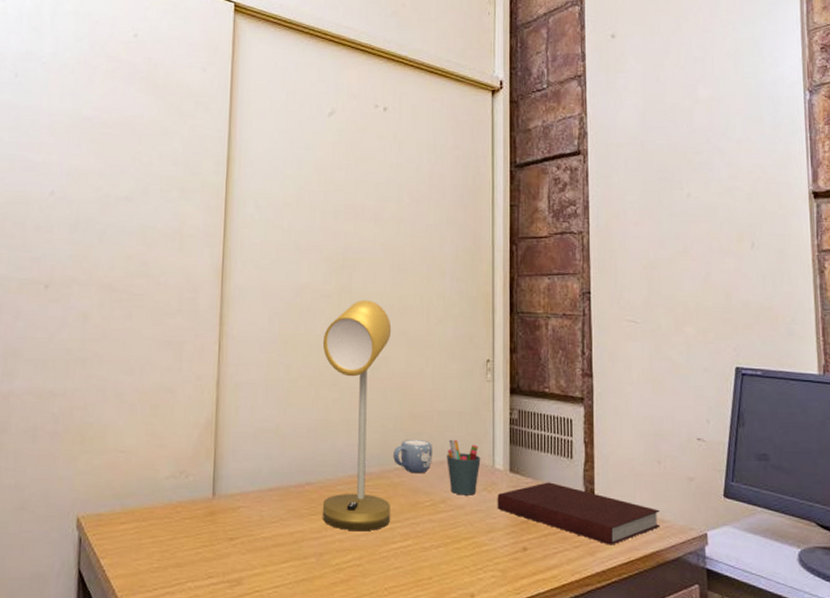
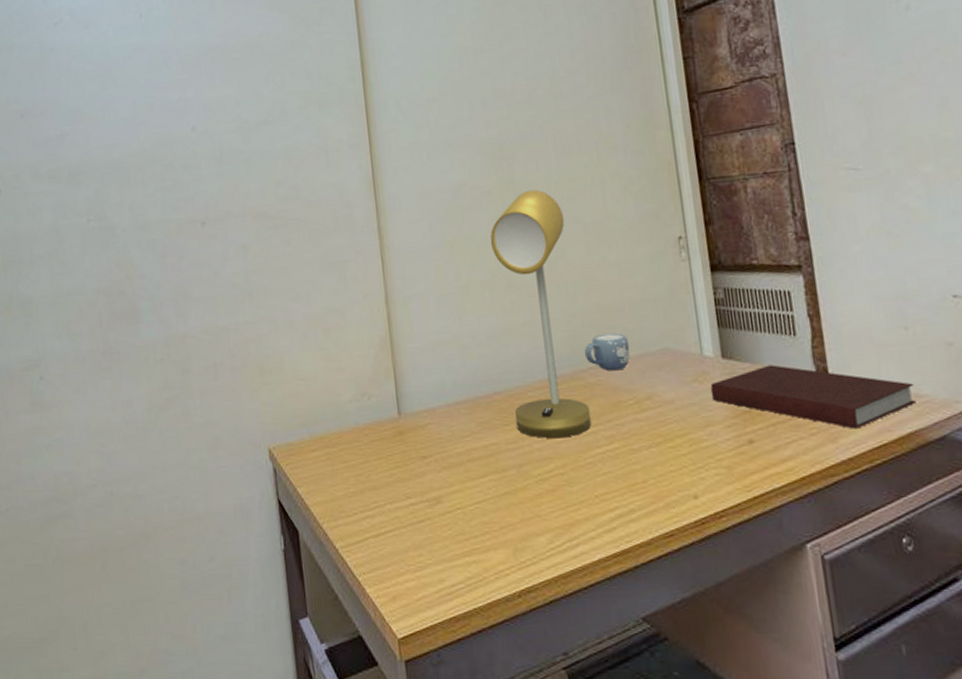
pen holder: present [447,439,481,495] -> none [645,329,687,389]

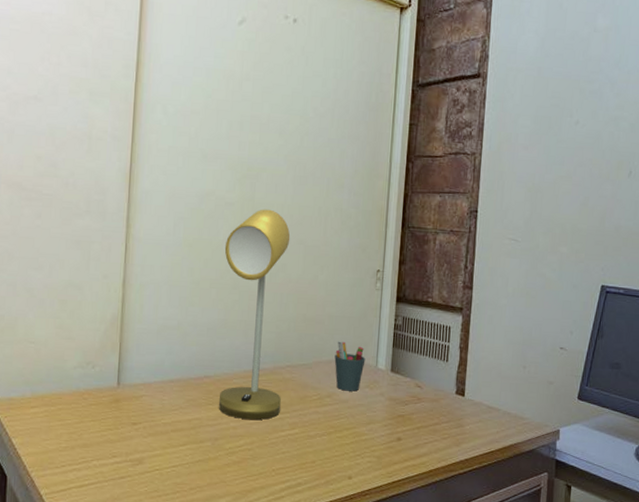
mug: present [584,333,630,371] -> none [285,340,323,371]
pen holder: none [645,329,687,389] -> present [334,341,366,391]
notebook: present [710,364,916,429] -> none [377,382,520,438]

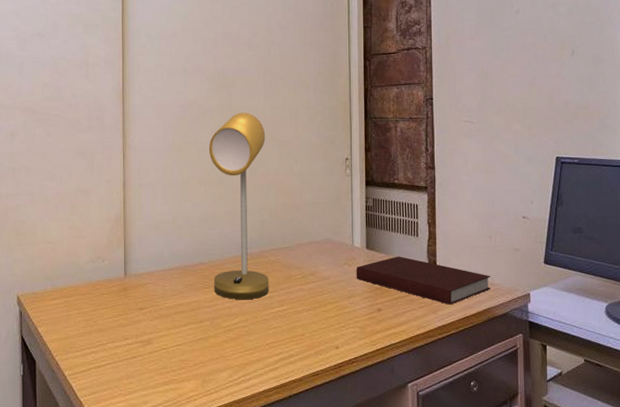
pen holder: present [334,341,366,391] -> none [314,224,342,269]
notebook: none [377,382,520,438] -> present [356,256,491,305]

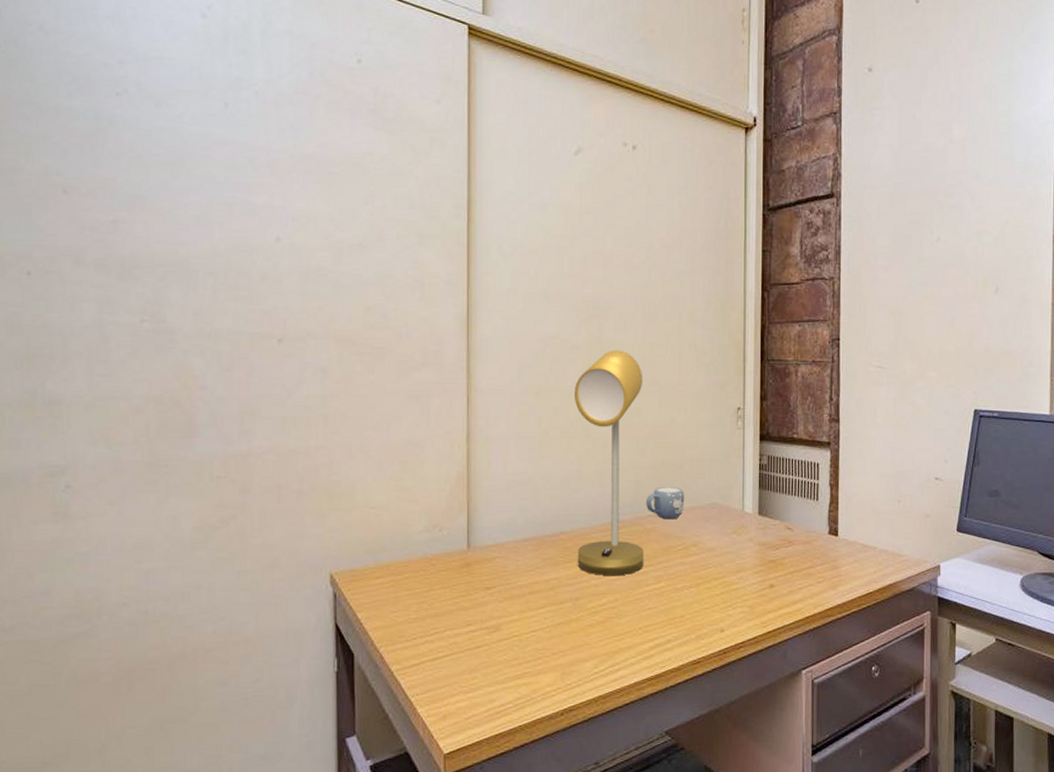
mug: none [269,226,303,253] -> present [645,487,685,520]
notebook: present [356,256,491,305] -> none [746,523,898,579]

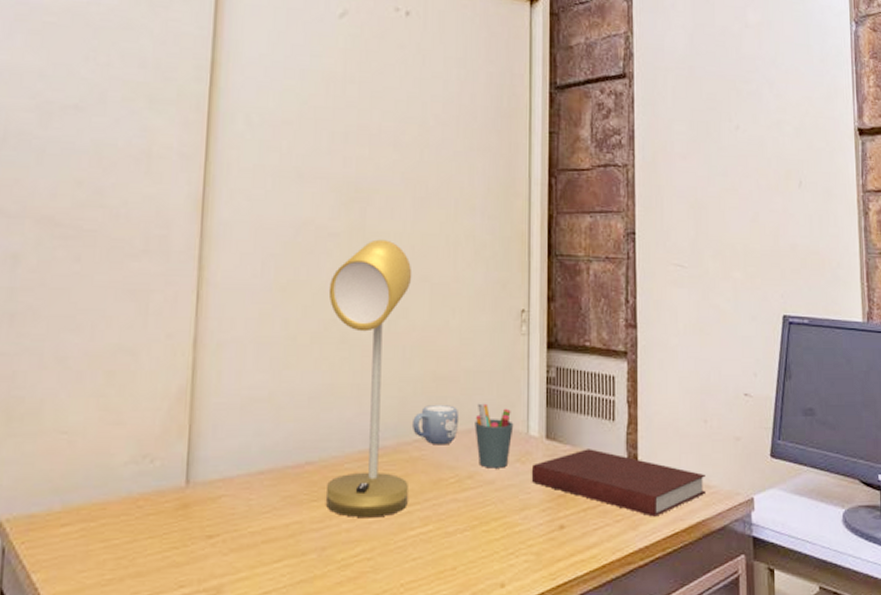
pen holder: none [698,486,731,539] -> present [475,403,514,468]
notebook: none [746,523,898,579] -> present [531,449,706,517]

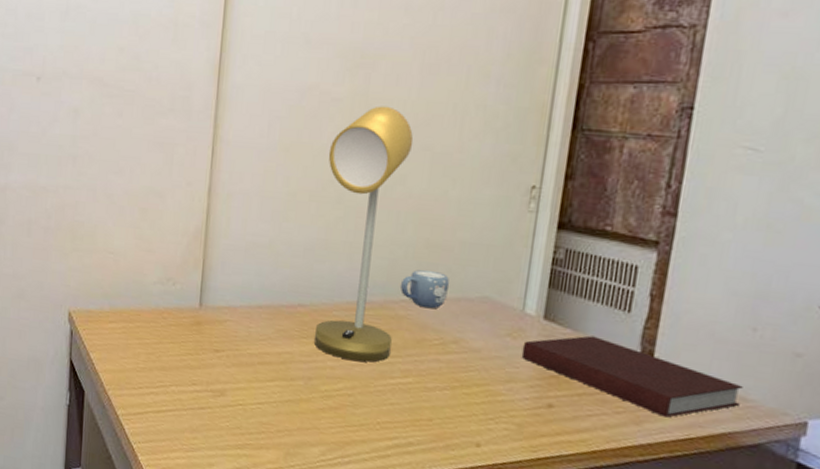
pen holder: present [475,403,514,468] -> none [464,274,509,340]

